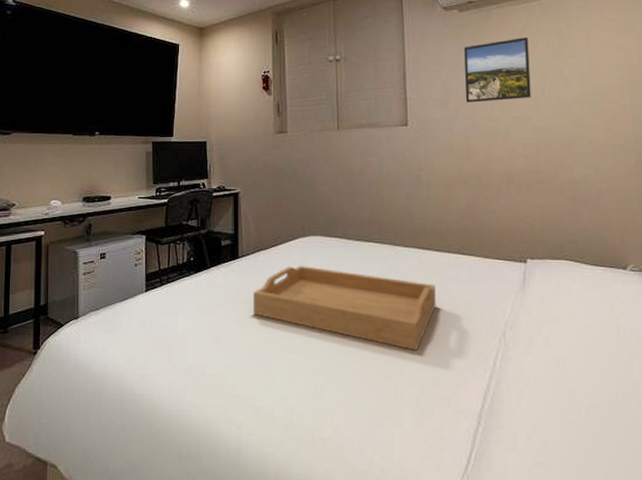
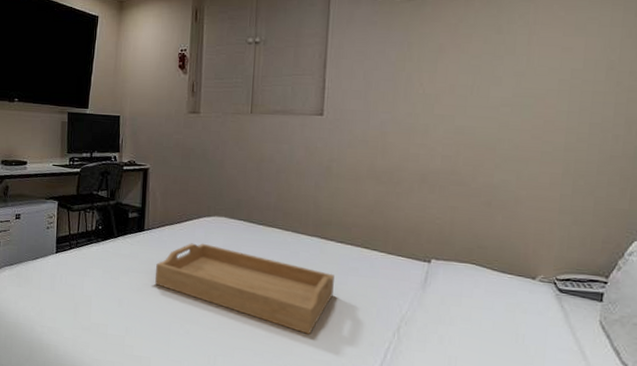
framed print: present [464,37,531,103] -> none [387,30,463,97]

